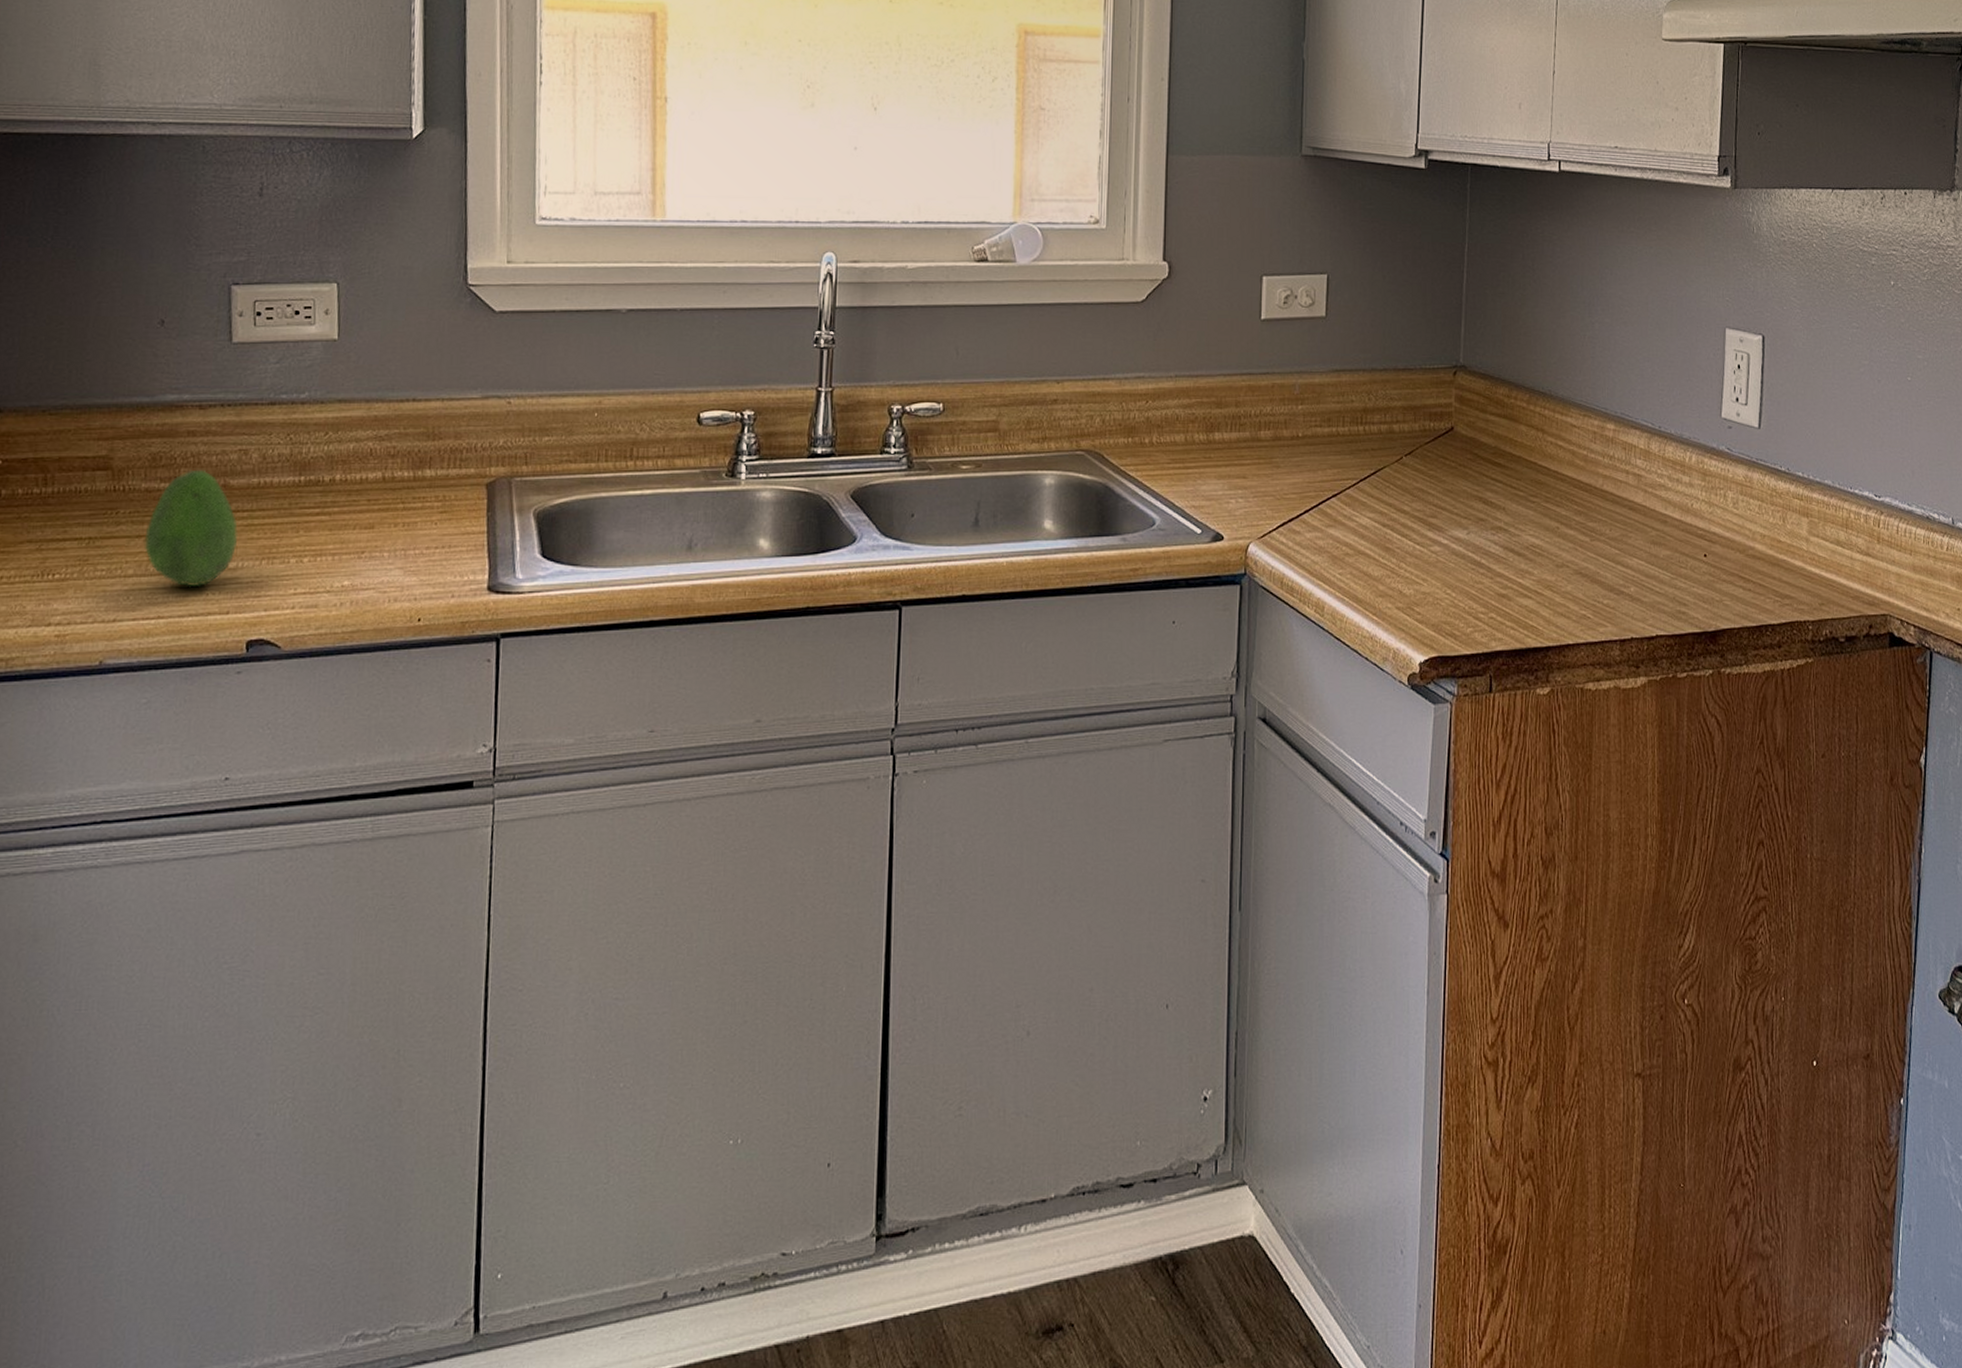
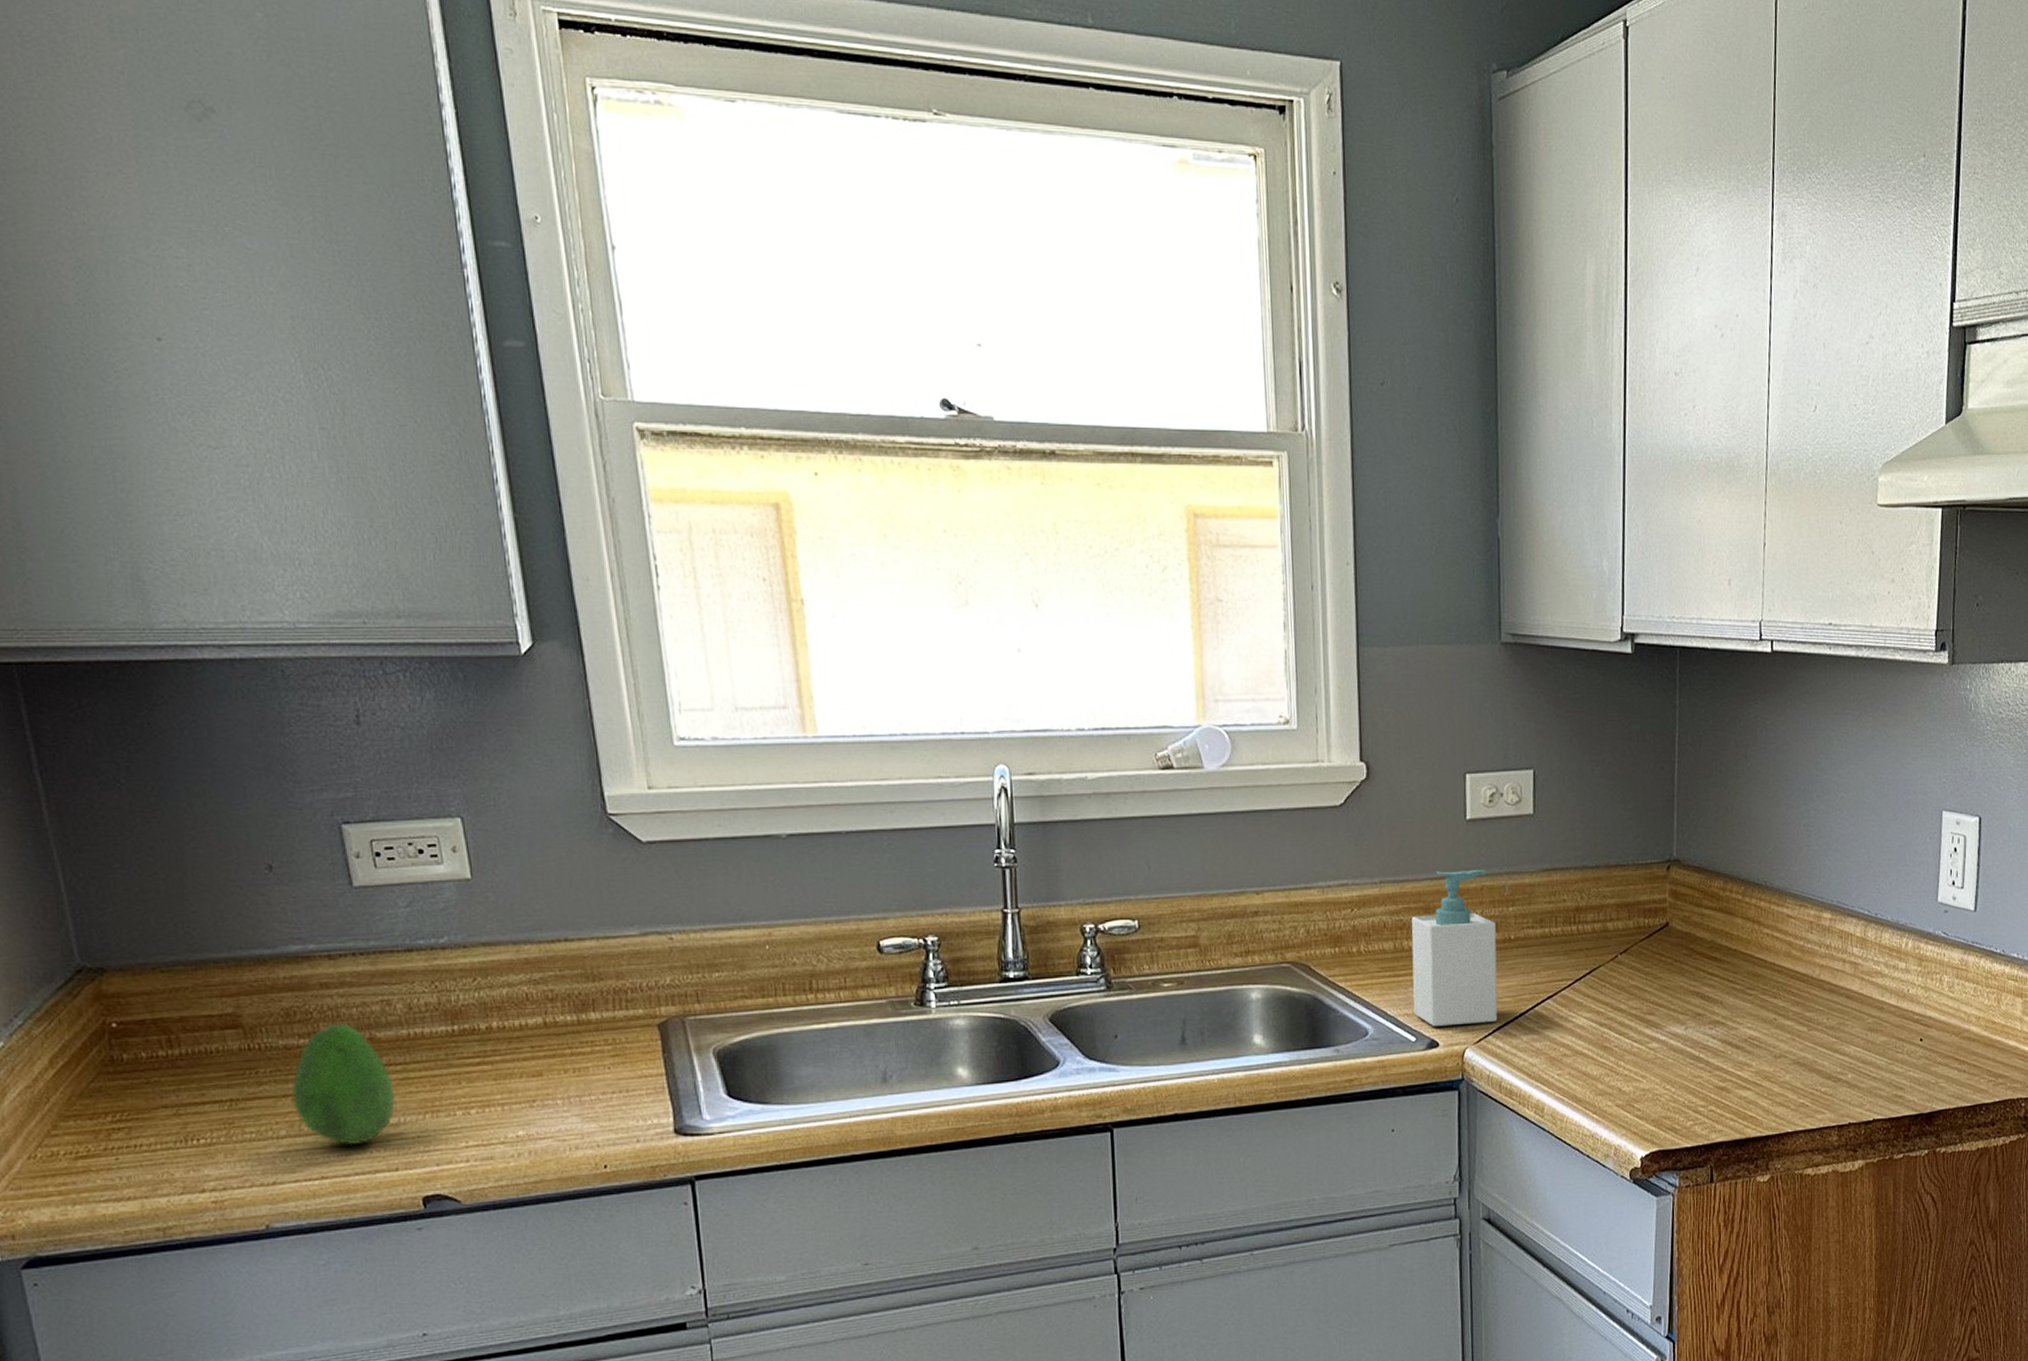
soap bottle: none [1200,368,1285,520] -> present [1411,870,1498,1027]

